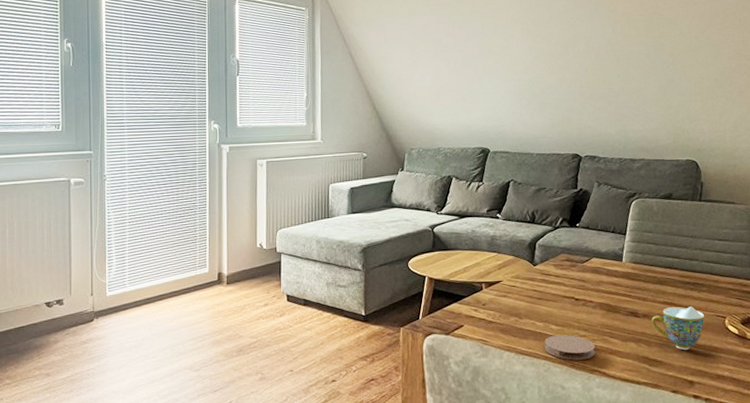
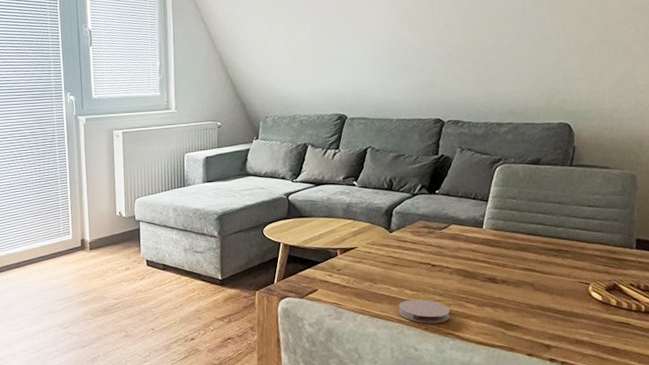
teacup: present [651,306,705,351] -> none [510,273,566,316]

